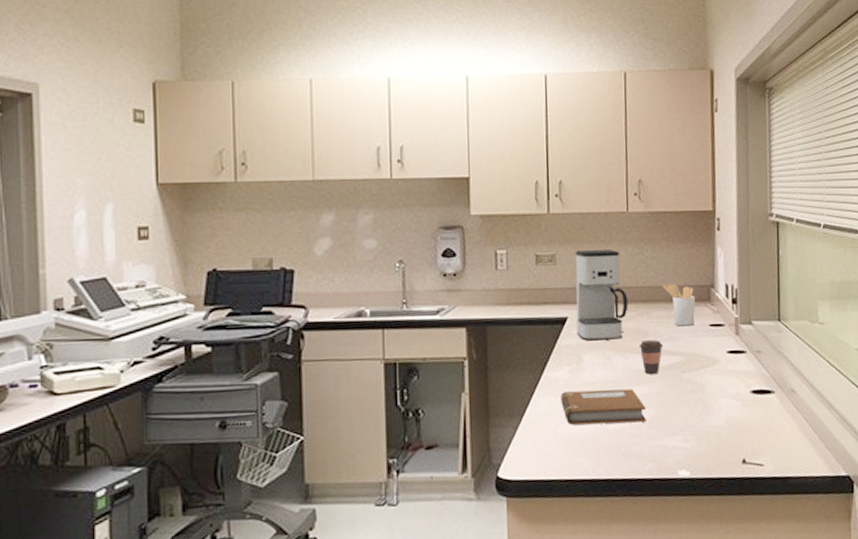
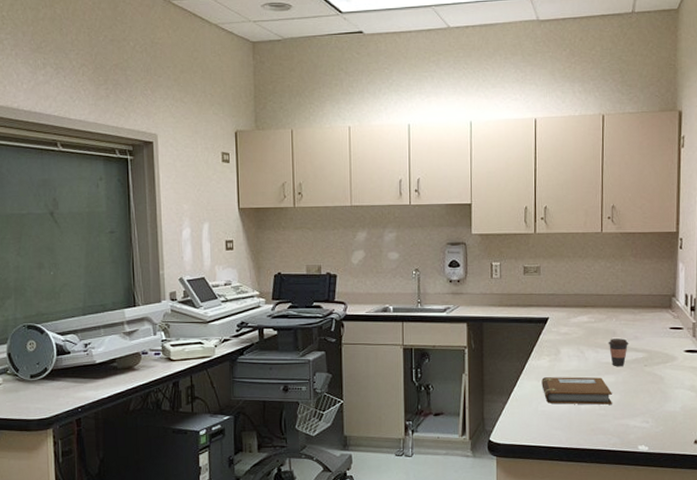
coffee maker: present [575,249,629,341] -> none [556,263,600,337]
utensil holder: present [662,283,696,327] -> none [630,292,659,328]

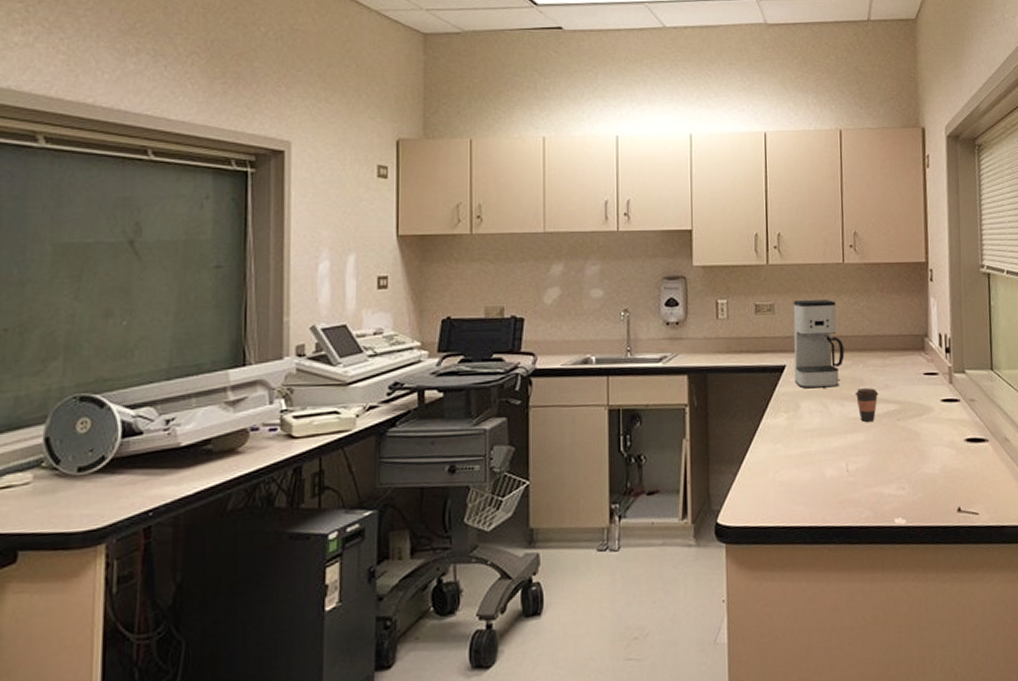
notebook: present [541,376,612,405] -> none [779,436,862,472]
coffee maker: none [556,263,600,337] -> present [793,299,845,389]

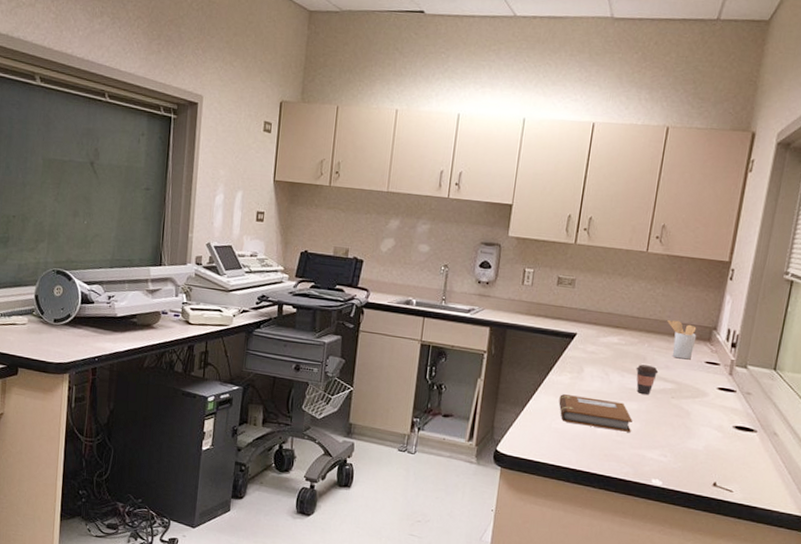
notebook: none [779,436,862,472] -> present [558,394,633,432]
coffee maker: present [793,299,845,389] -> none [582,278,634,360]
utensil holder: none [877,333,910,375] -> present [667,319,697,360]

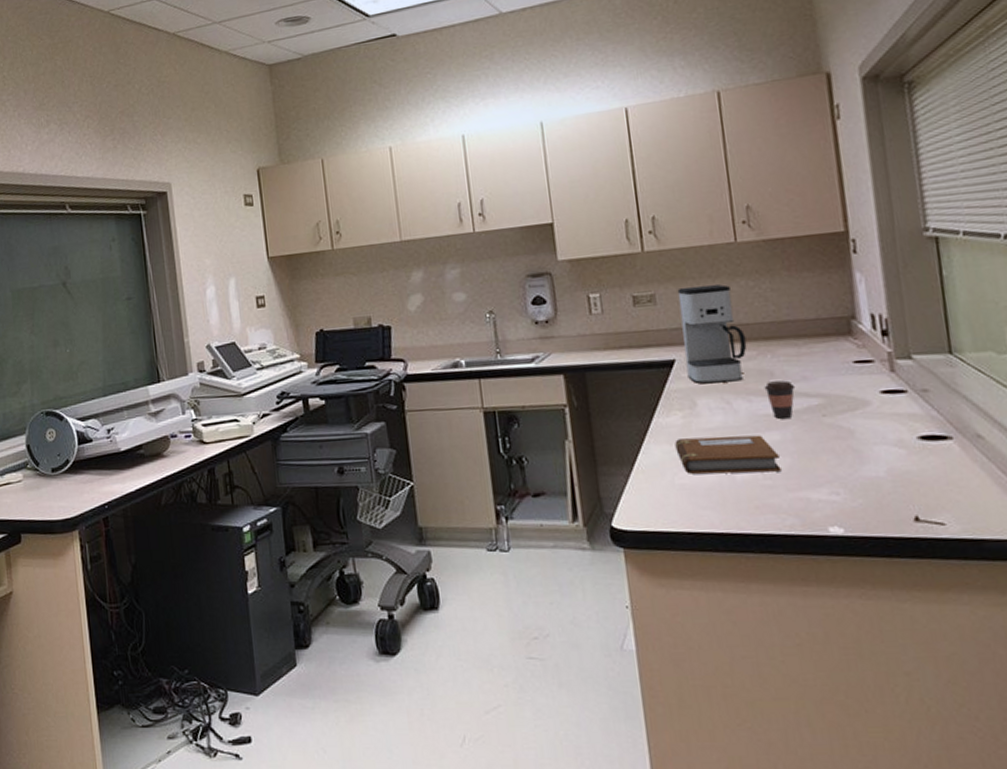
coffee maker: none [582,278,634,360] -> present [677,284,747,384]
utensil holder: present [667,319,697,360] -> none [787,317,834,365]

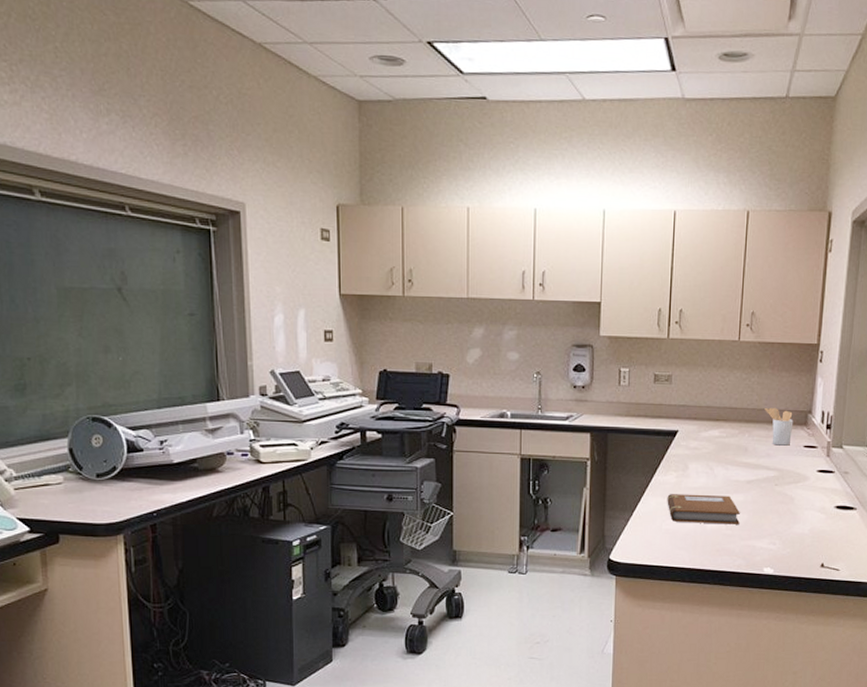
coffee maker: present [677,284,747,384] -> none [685,372,733,453]
coffee cup: present [764,380,796,419] -> none [738,455,761,484]
utensil holder: none [787,317,834,365] -> present [764,407,794,446]

